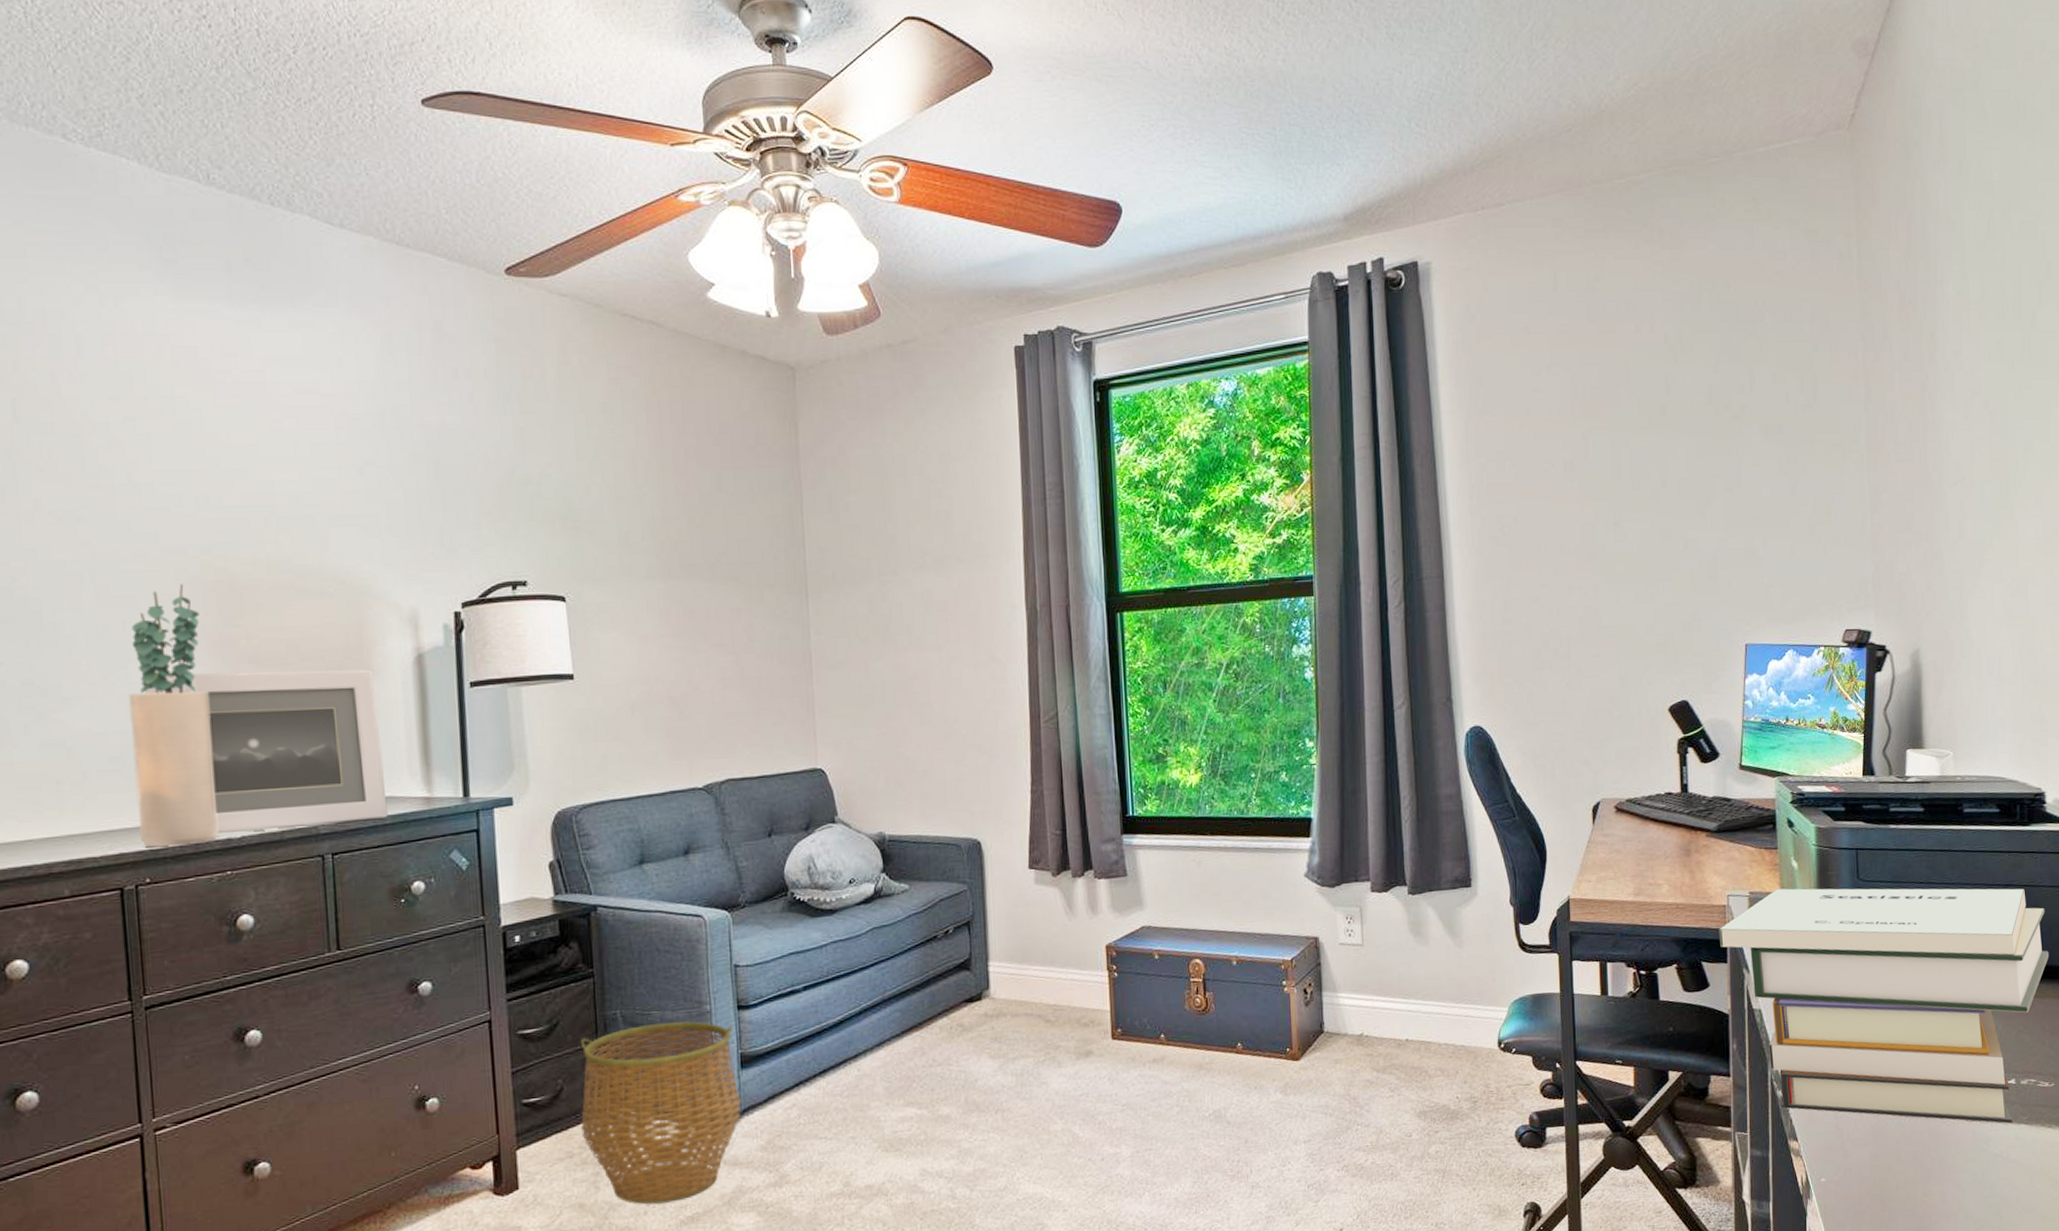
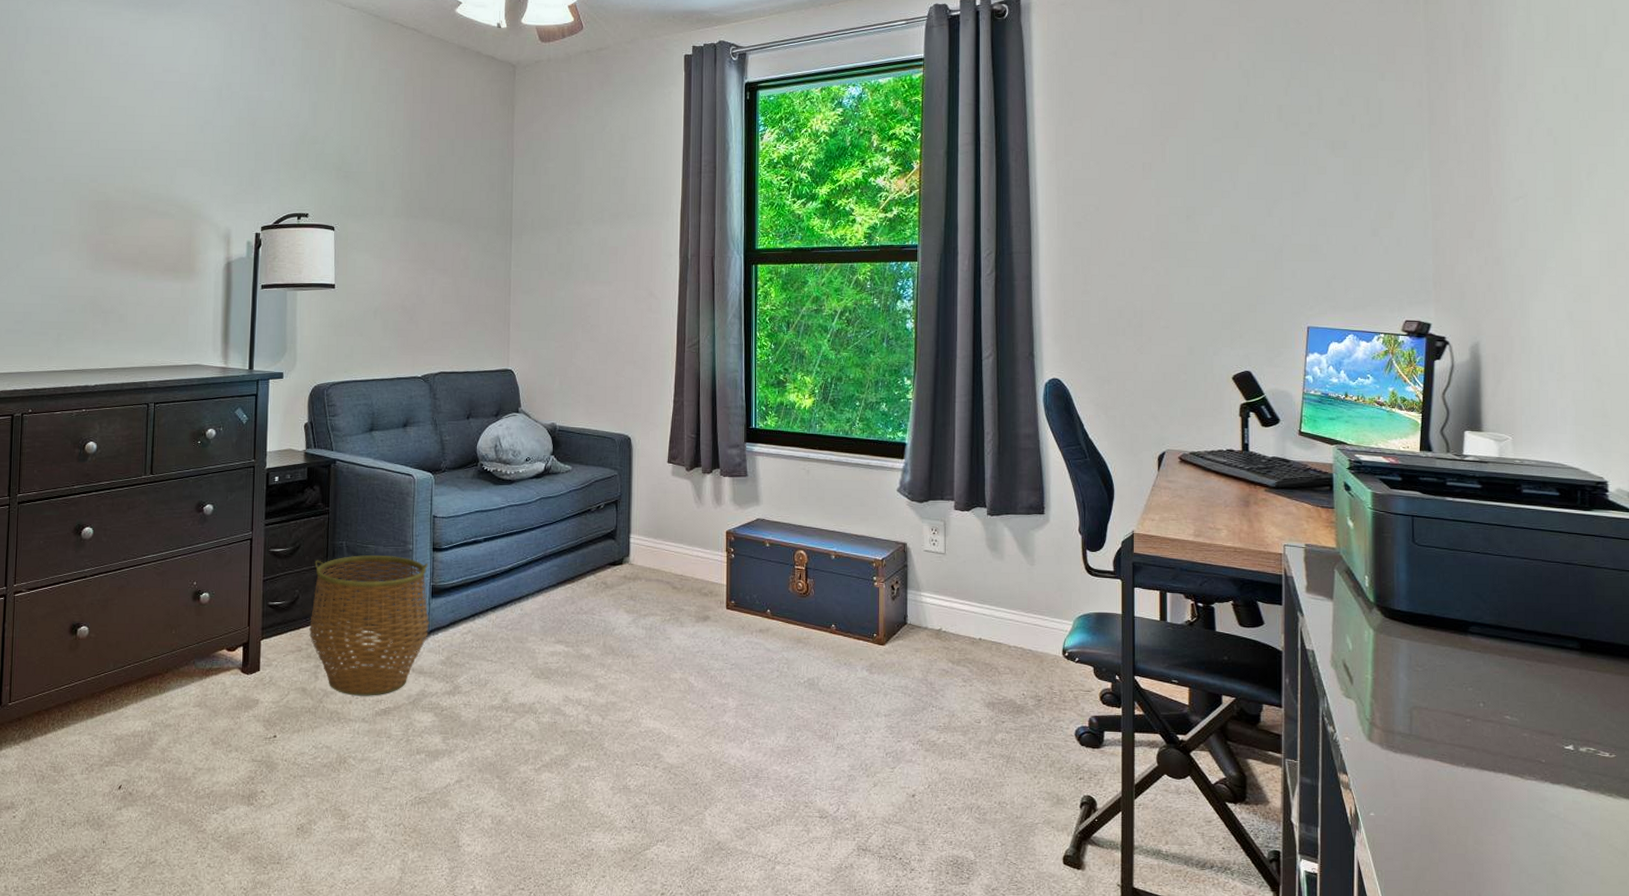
vase: present [128,584,219,848] -> none [28,202,84,388]
picture frame: present [145,669,388,834] -> none [43,265,196,382]
books: present [1719,888,2049,1124] -> none [1275,544,1611,787]

